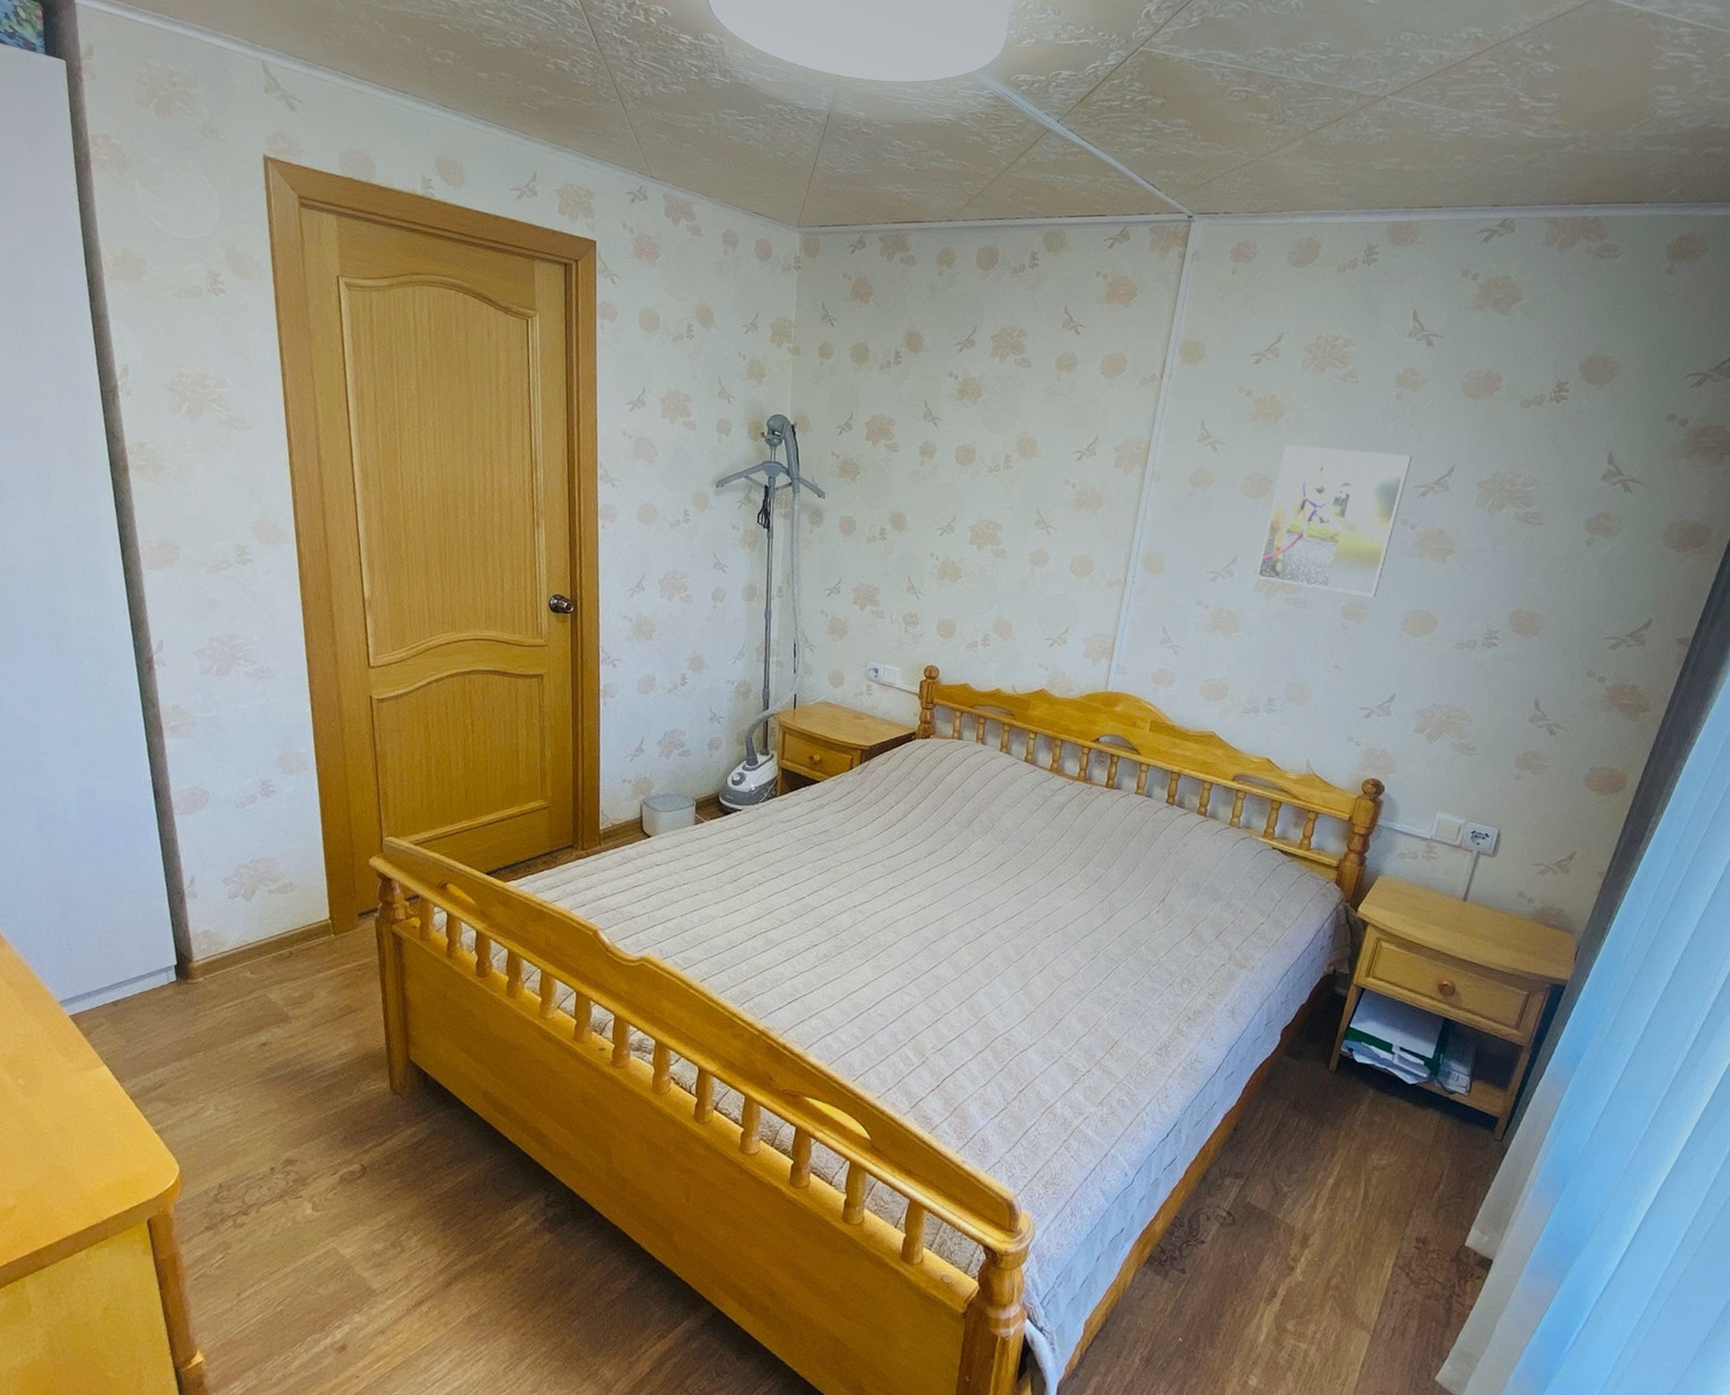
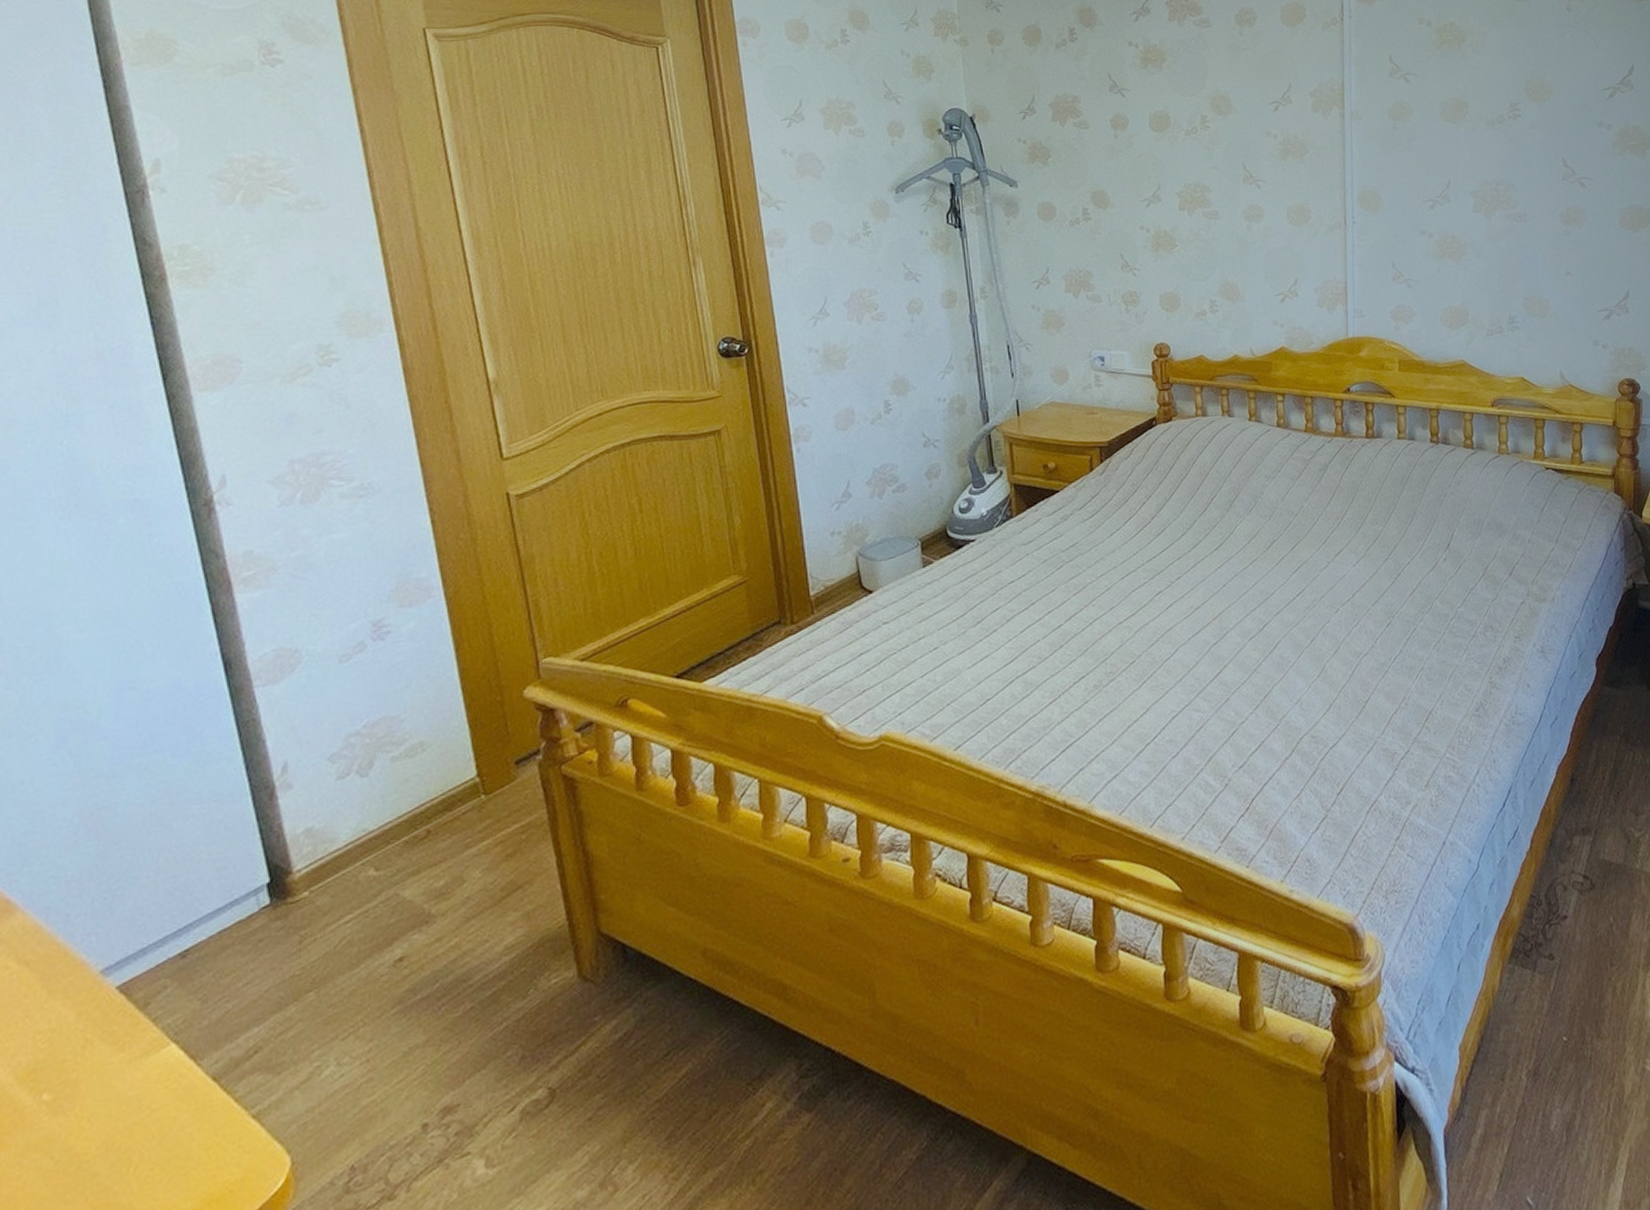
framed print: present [1256,445,1412,597] -> none [1472,61,1594,201]

